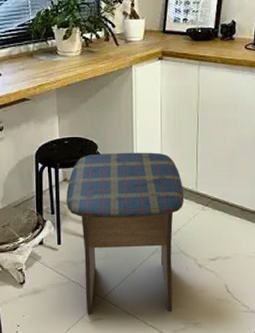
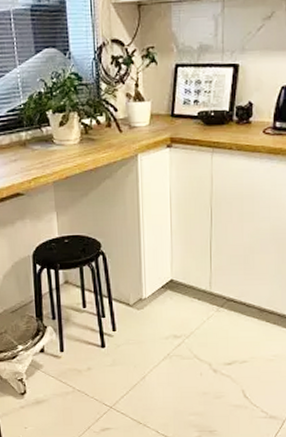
stool: present [66,152,185,314] -> none [68,250,198,425]

